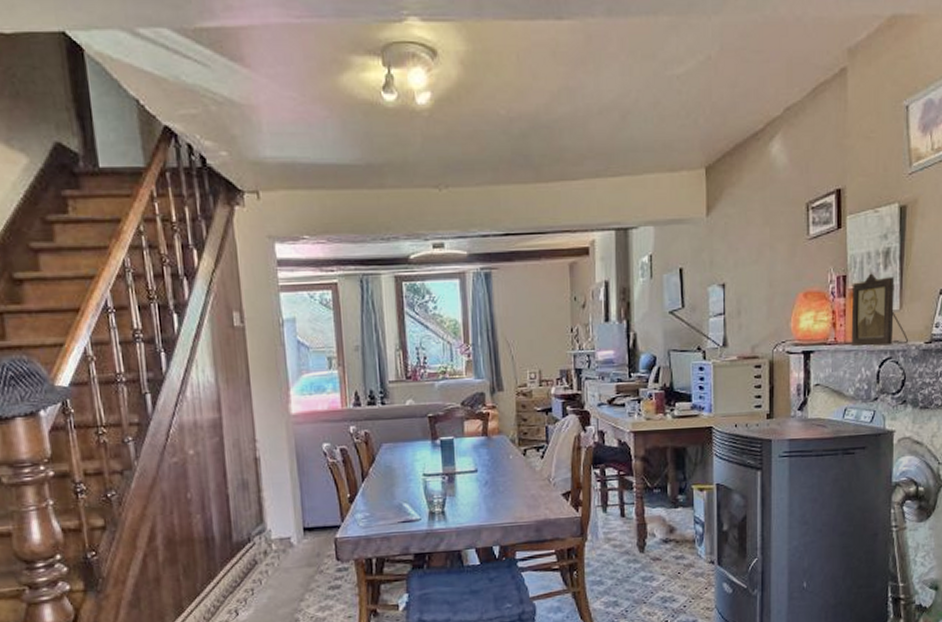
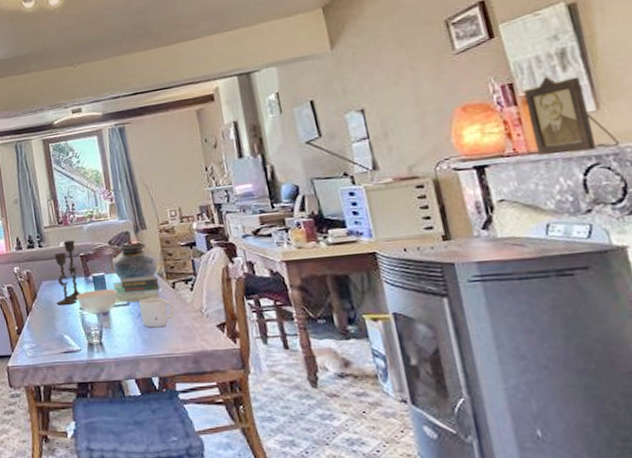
candlestick: none [397,398,425,472] -> present [54,240,81,306]
bowl: none [419,454,467,483] -> present [75,288,118,316]
books: none [462,441,510,470] -> present [113,275,160,303]
vase: none [463,405,511,445] -> present [112,243,158,280]
mug: none [488,464,523,497] -> present [139,297,175,328]

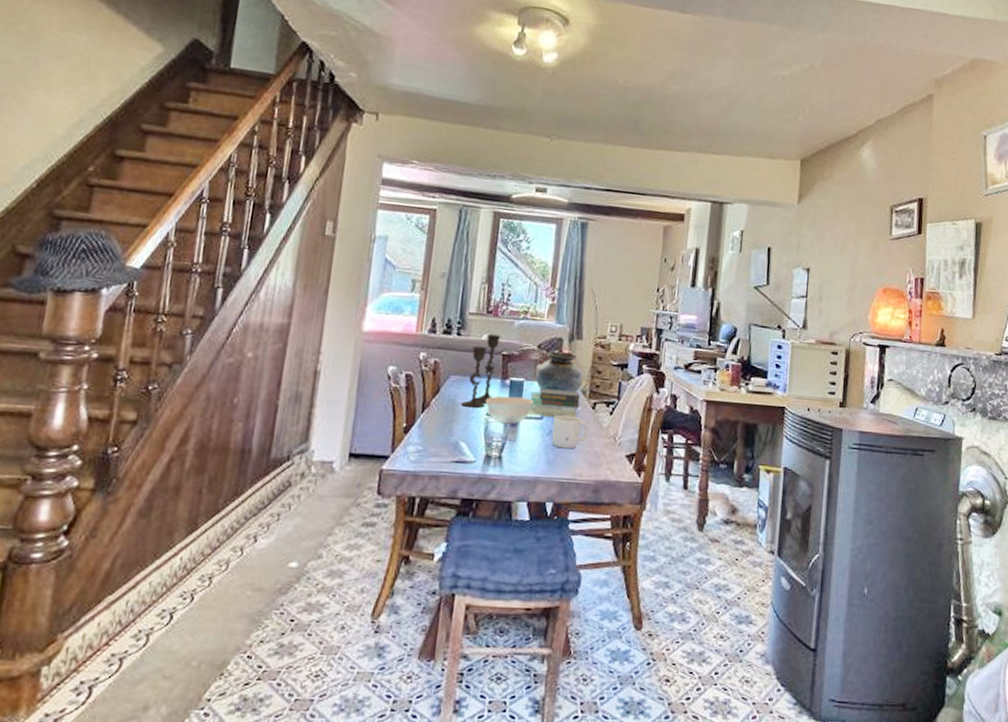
photo frame: present [524,76,621,155] -> none [925,279,980,353]

